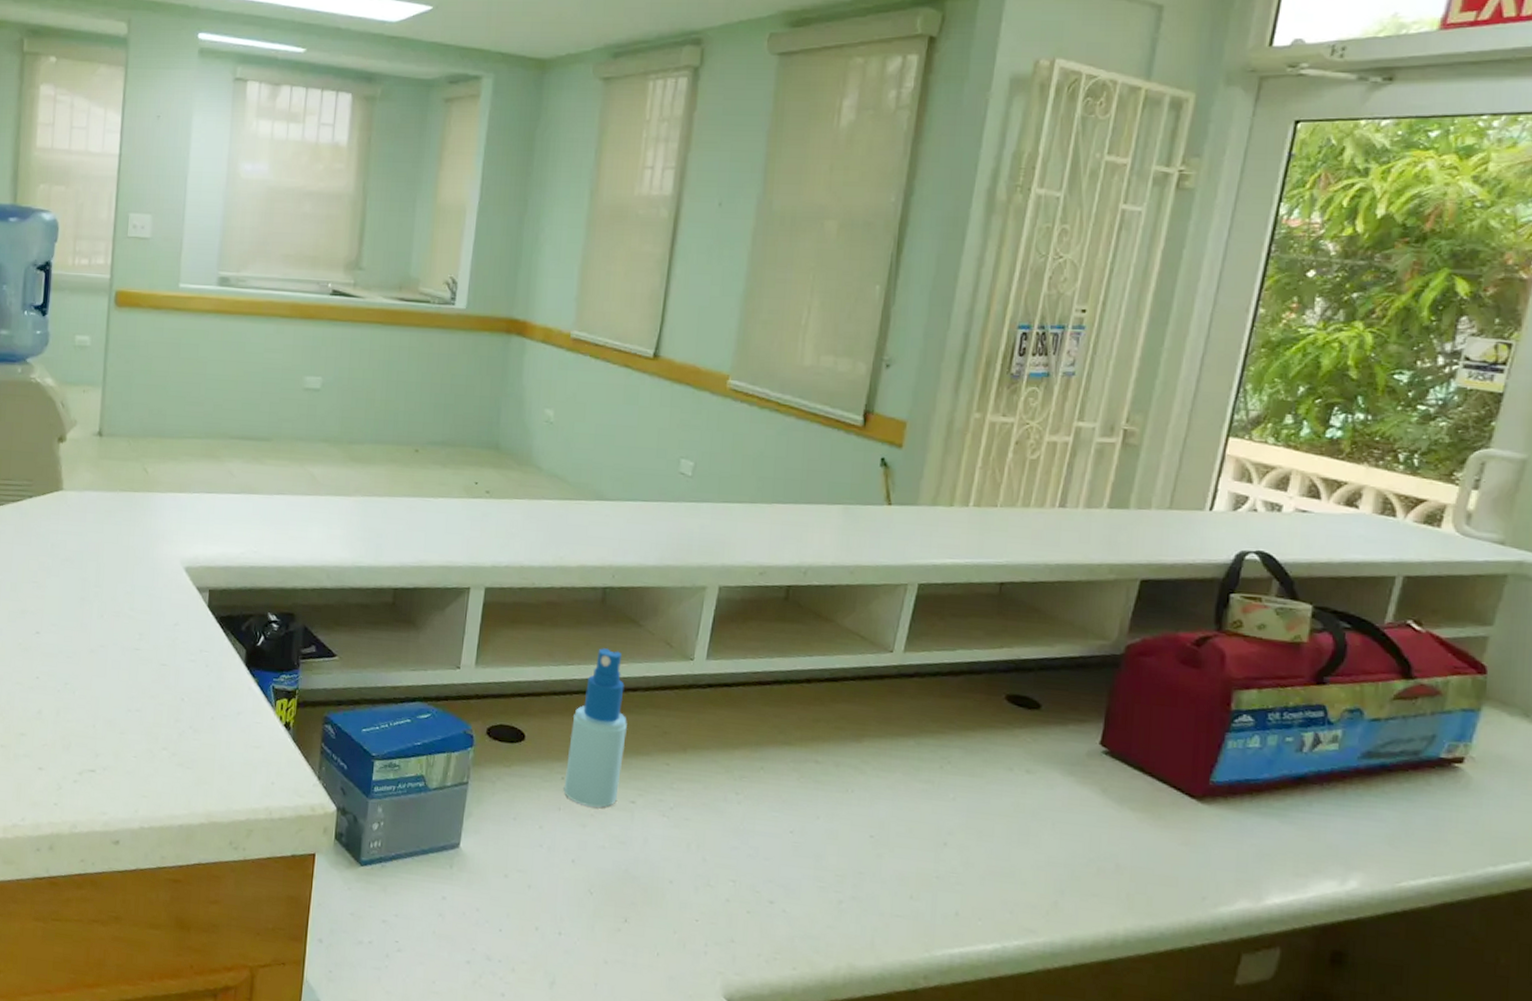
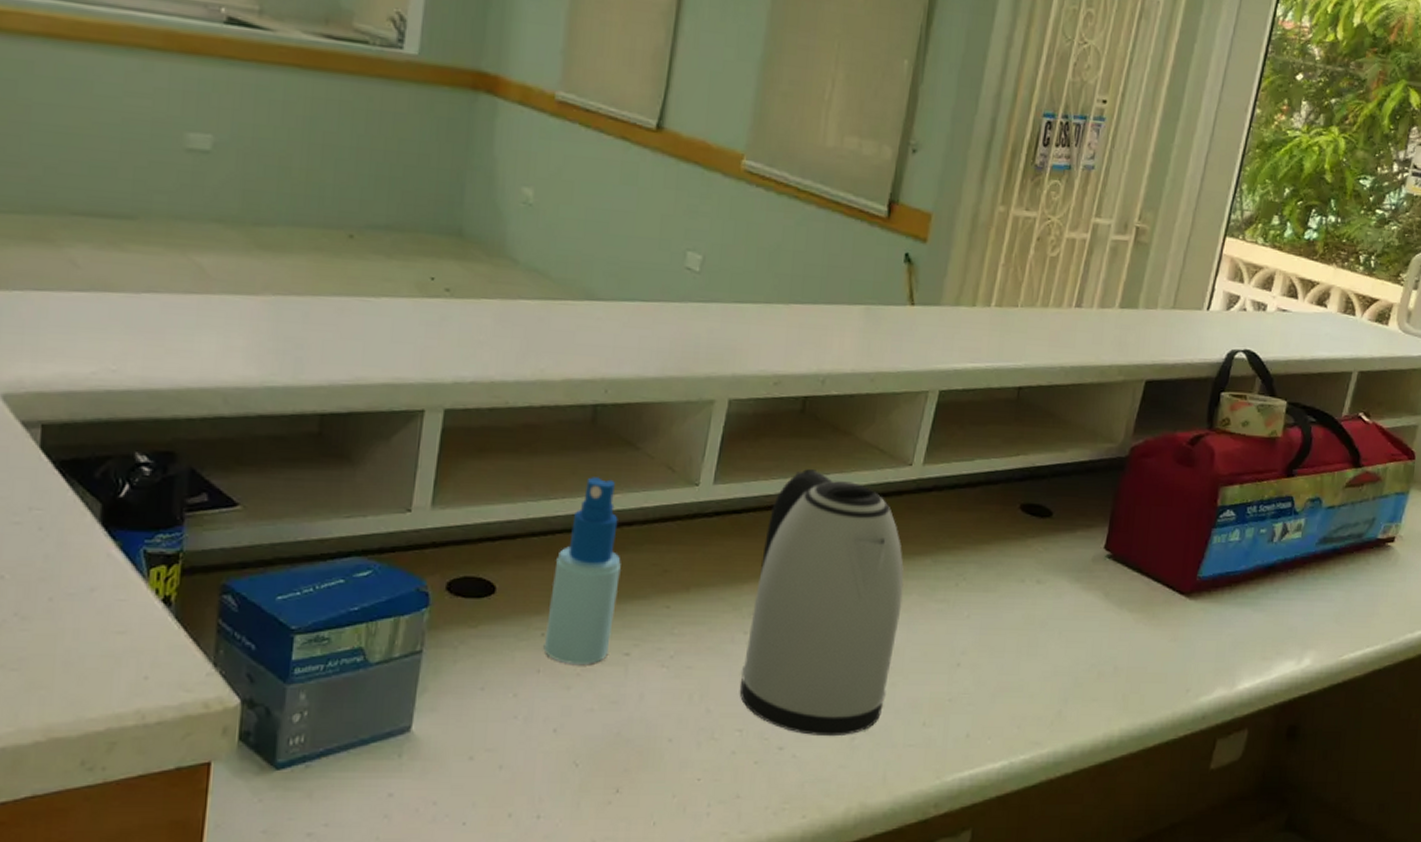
kettle: none [732,651,887,898] -> present [739,469,904,737]

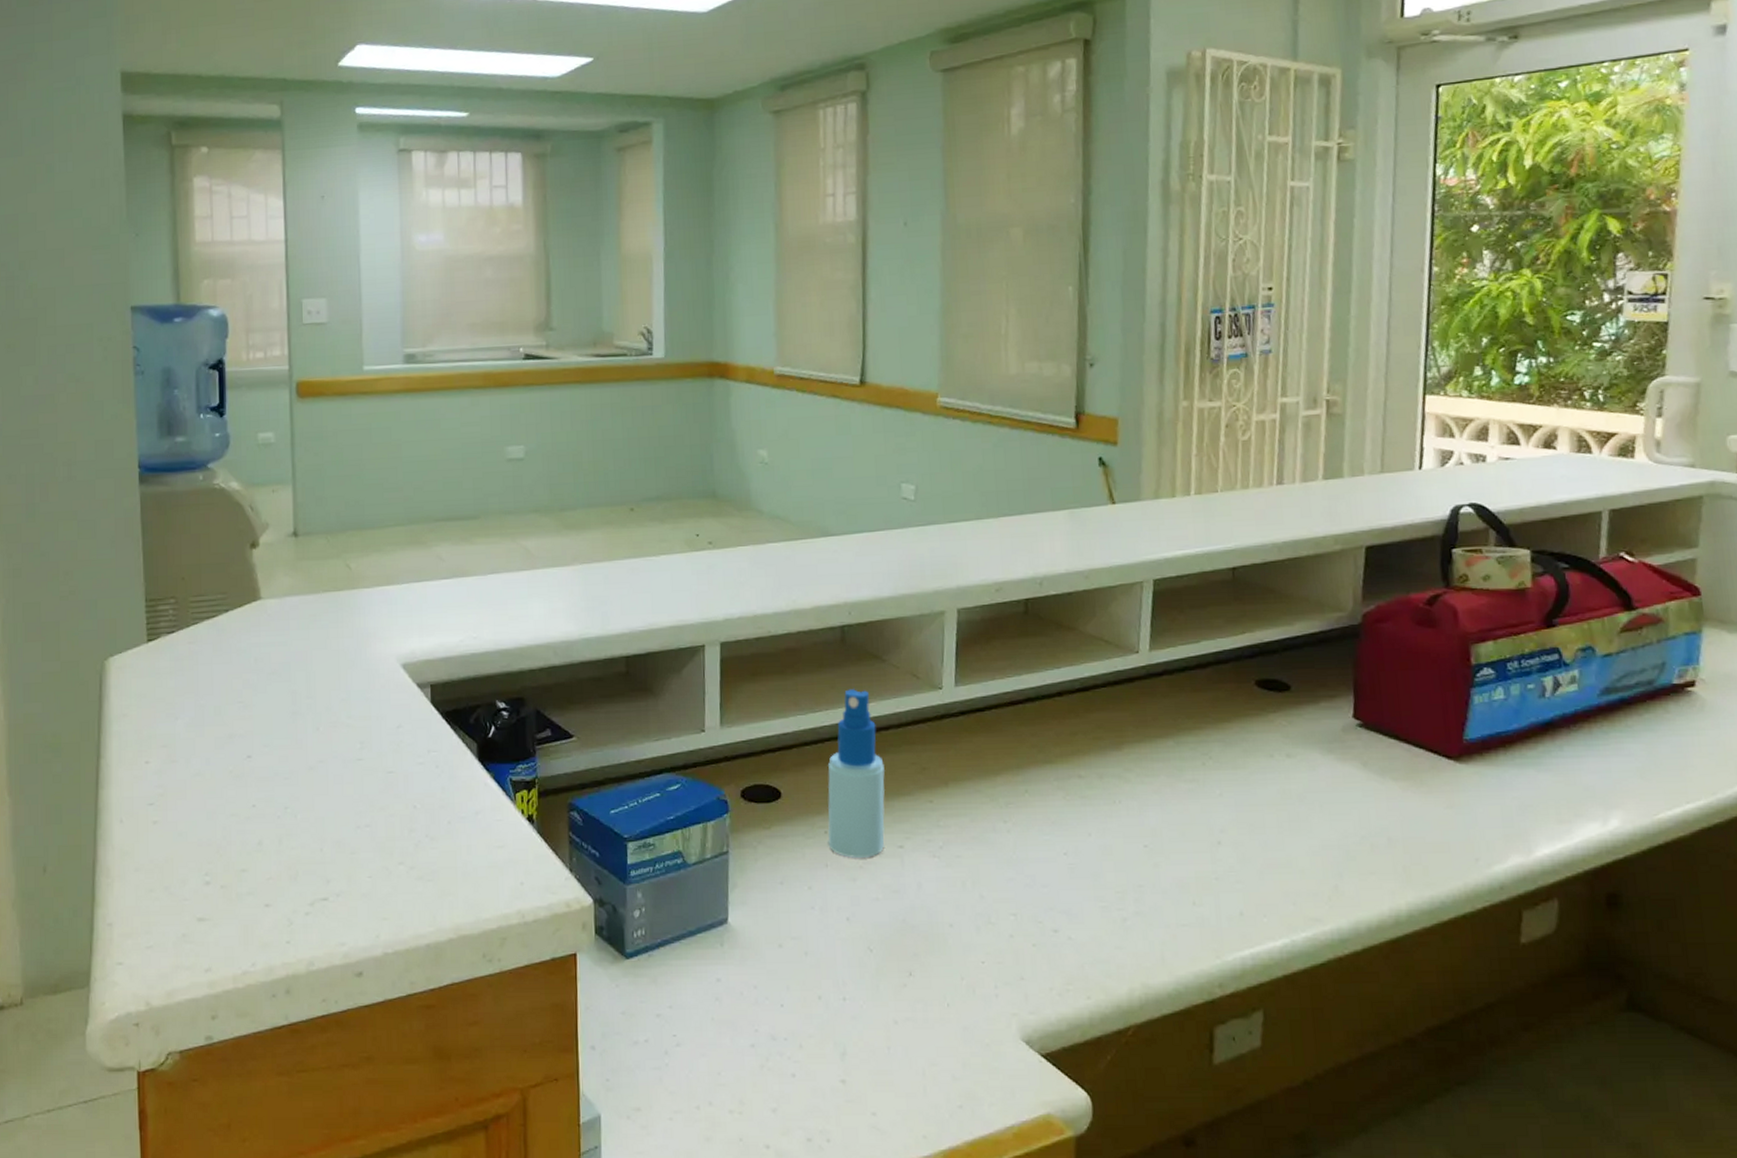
kettle: present [739,469,904,737] -> none [1007,665,1152,918]

